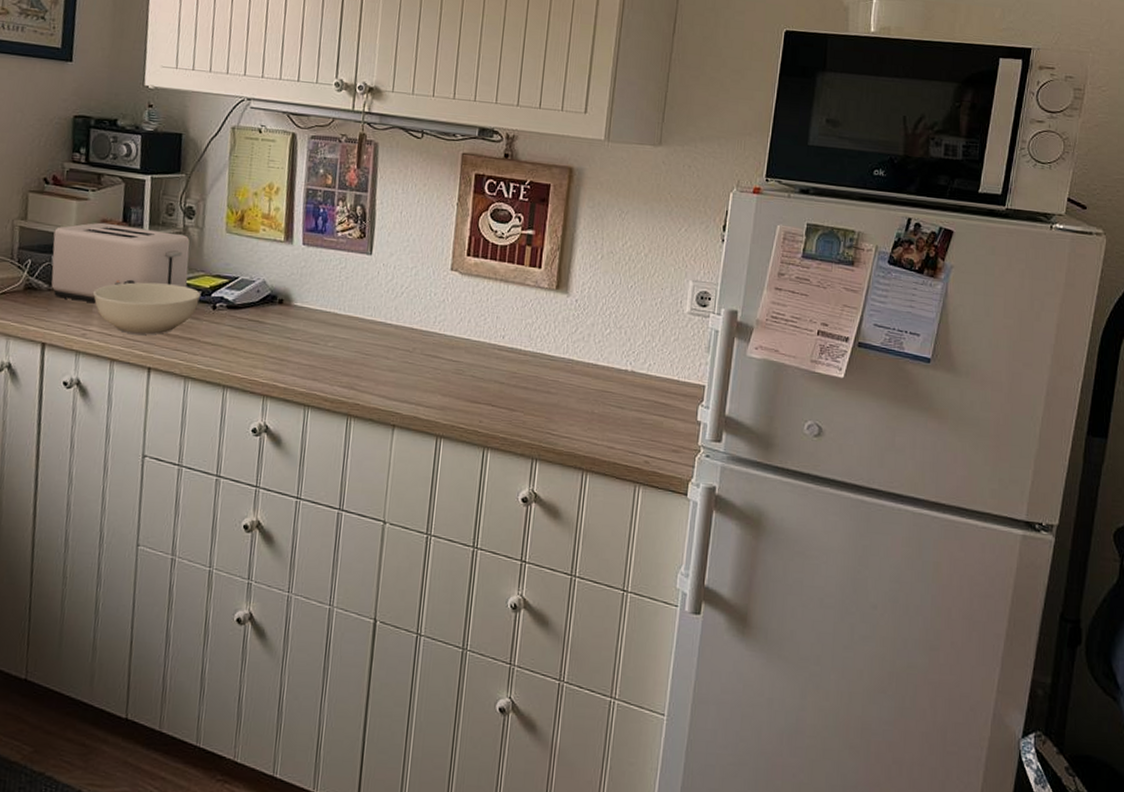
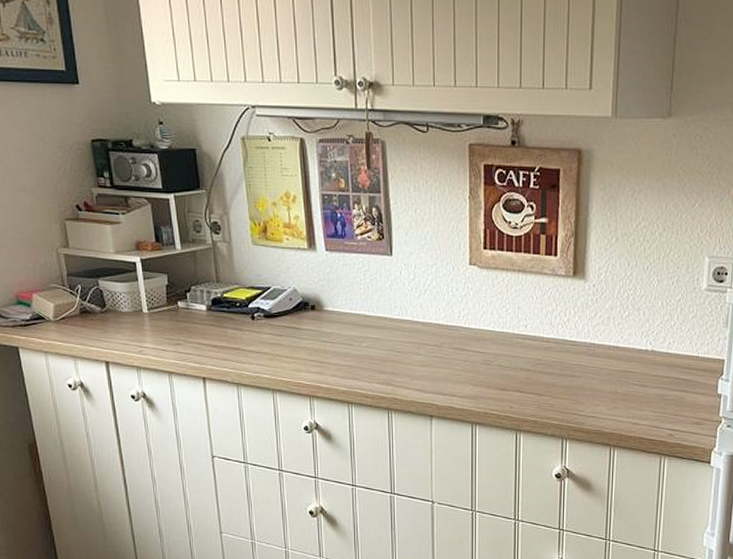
toaster: present [51,222,190,304] -> none [96,244,225,322]
bowl: present [92,282,202,335] -> none [141,298,239,348]

